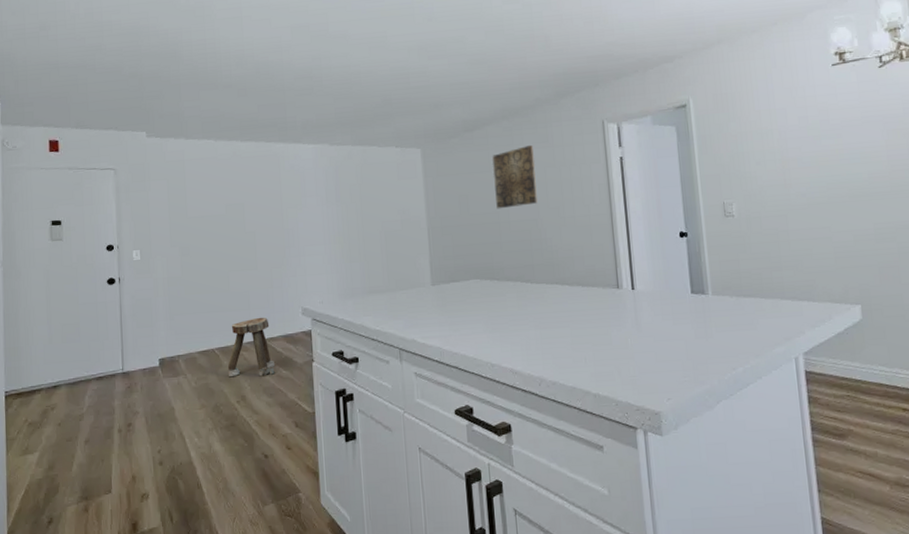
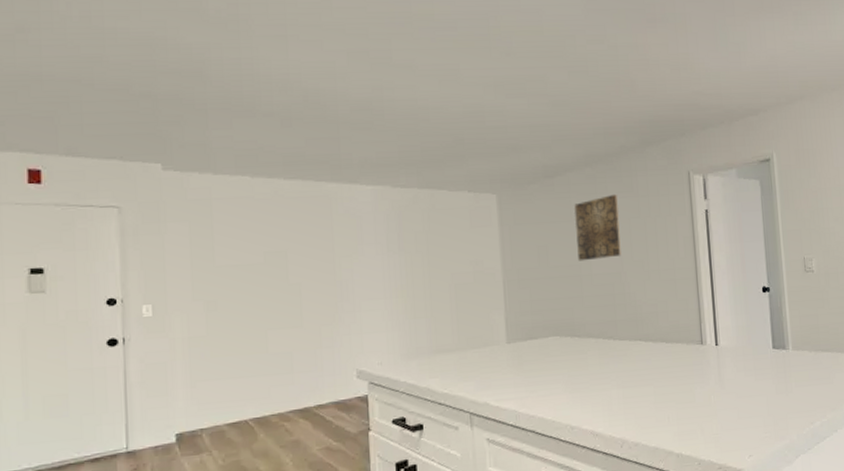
stool: present [227,317,276,378] -> none [264,381,324,453]

